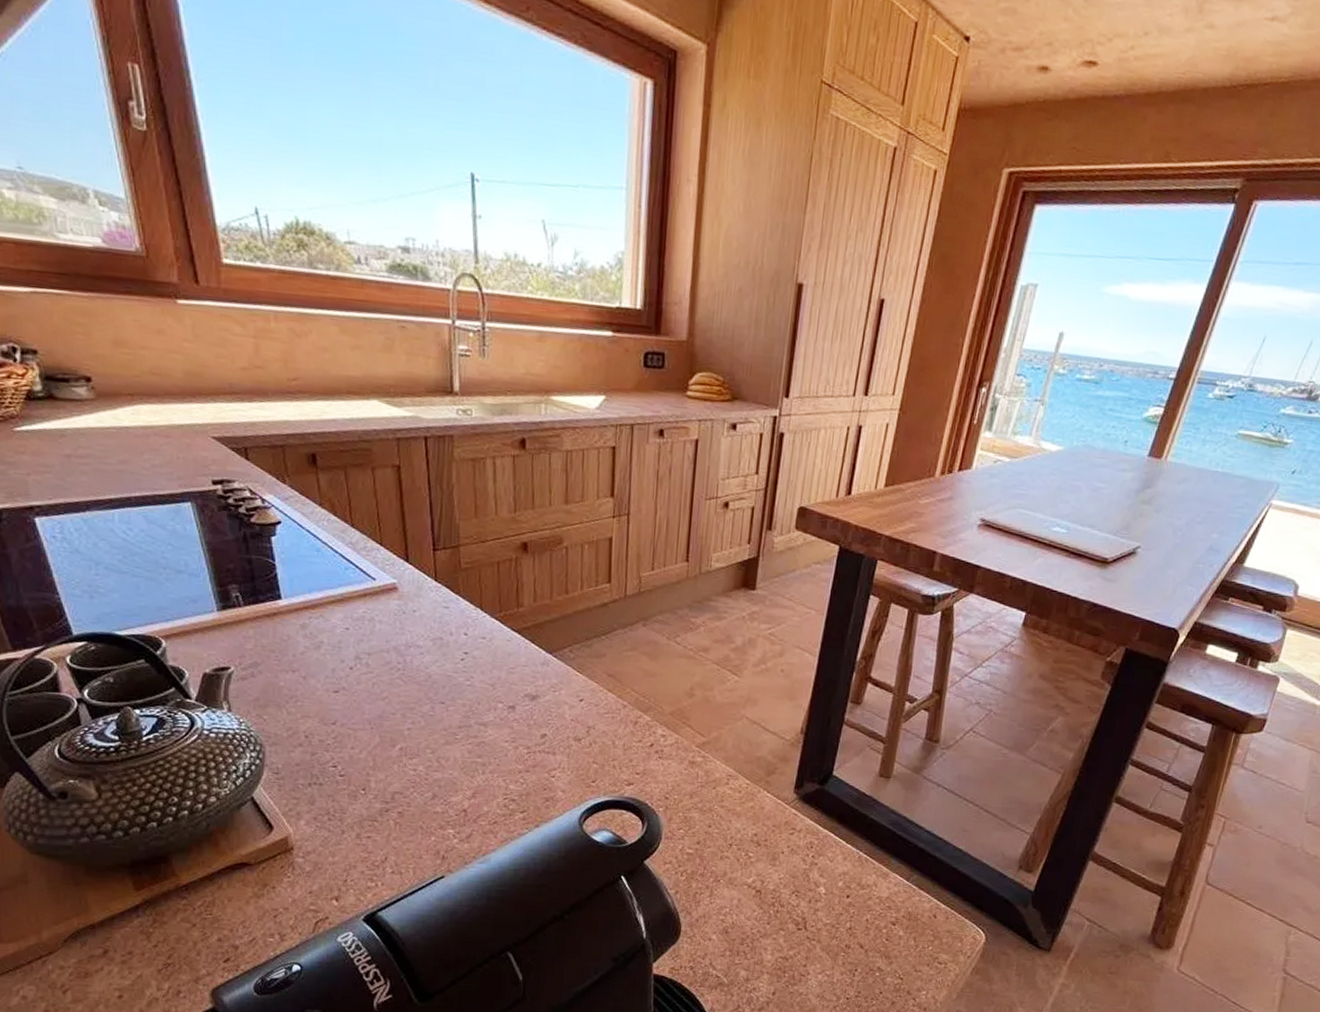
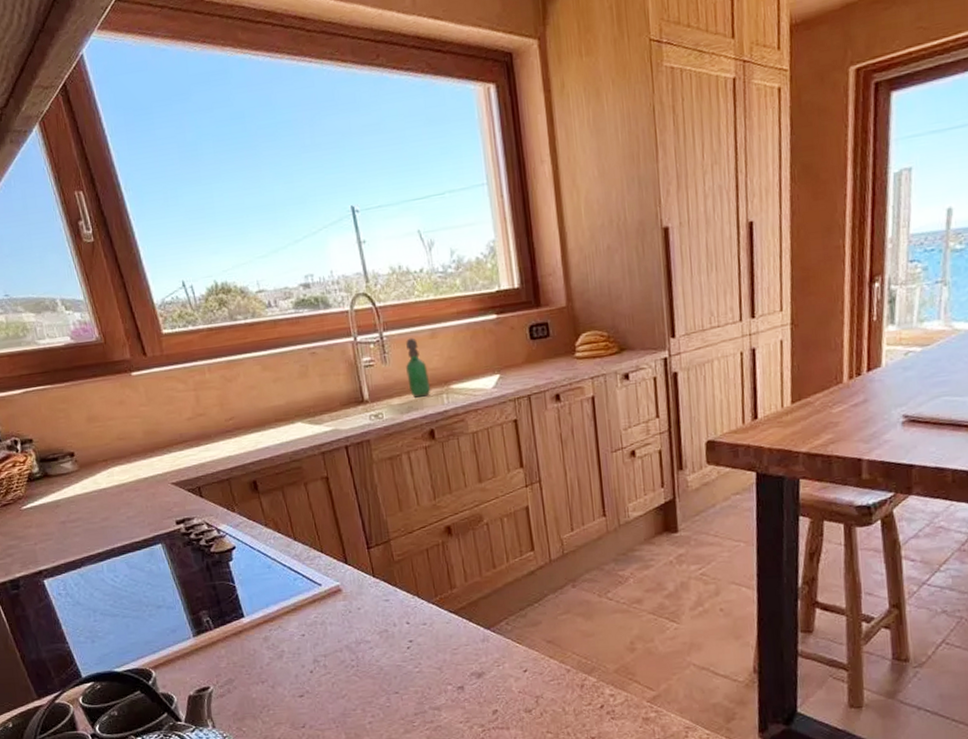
soap dispenser: none [505,335,530,402] -> present [406,337,431,398]

